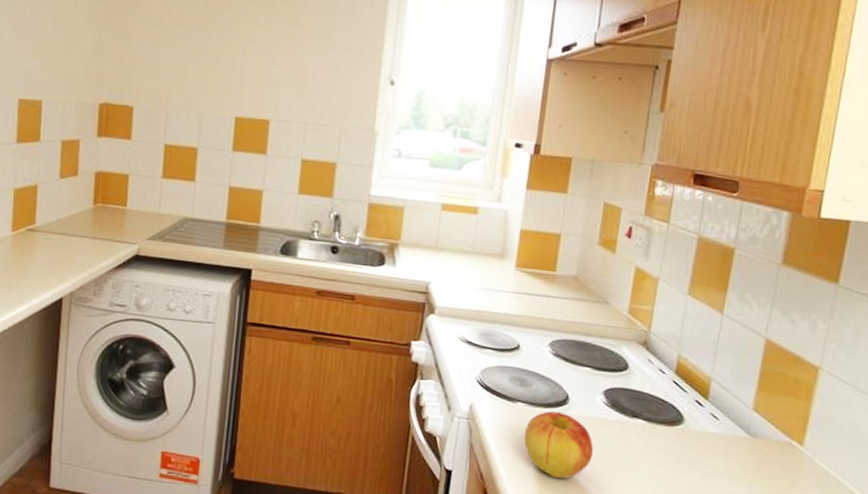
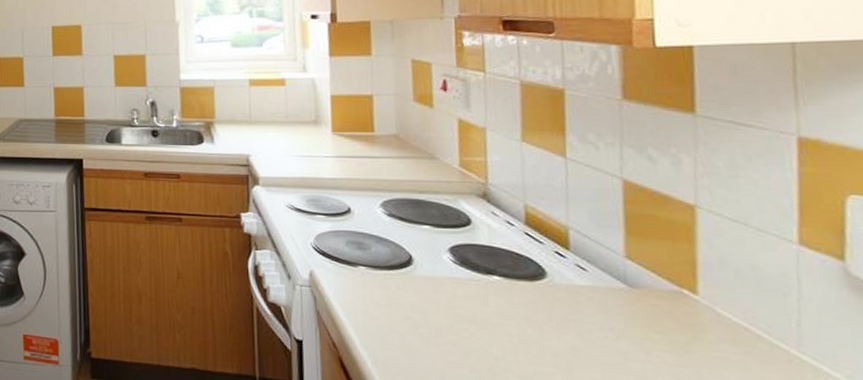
apple: present [524,411,593,479] -> none [372,273,450,344]

